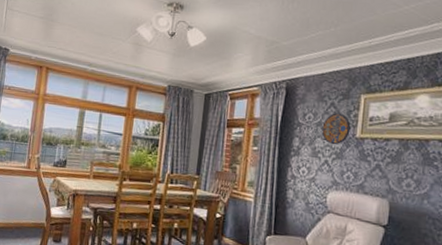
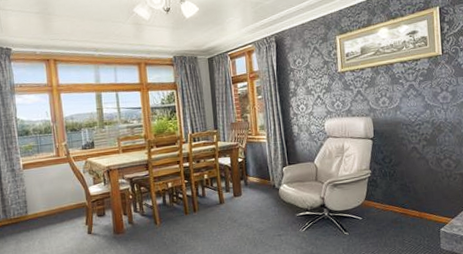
manhole cover: present [321,113,351,145] -> none [310,54,333,82]

